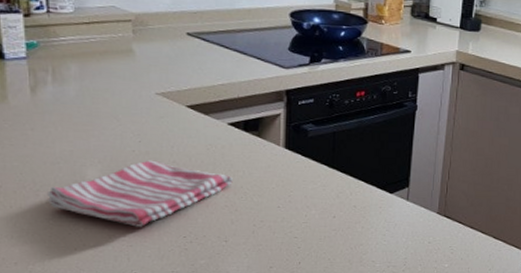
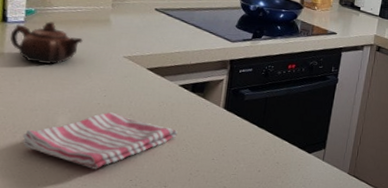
teapot: none [11,56,103,107] -> present [9,21,83,64]

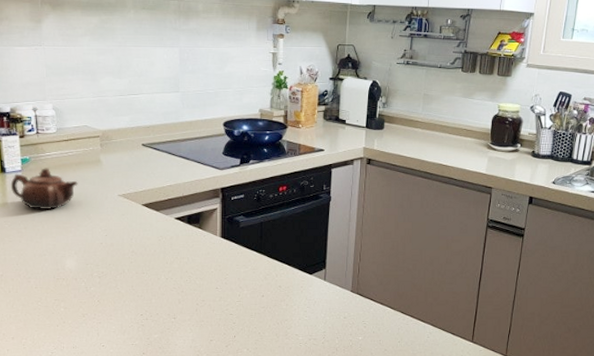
dish towel: present [22,112,178,169] -> none [36,251,179,307]

